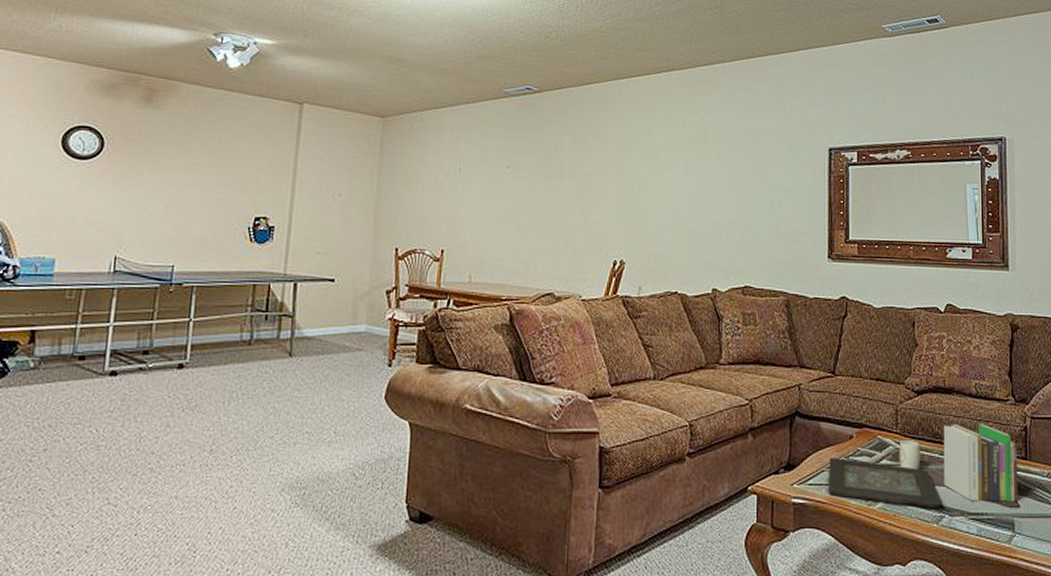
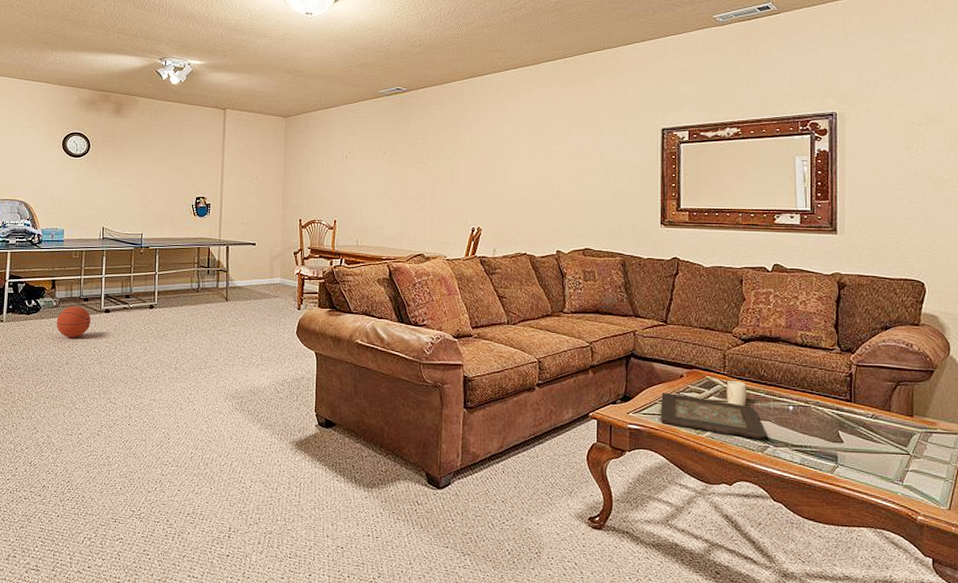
basketball: none [31,367,88,413] -> present [56,305,91,338]
books: present [943,423,1018,502] -> none [769,368,842,438]

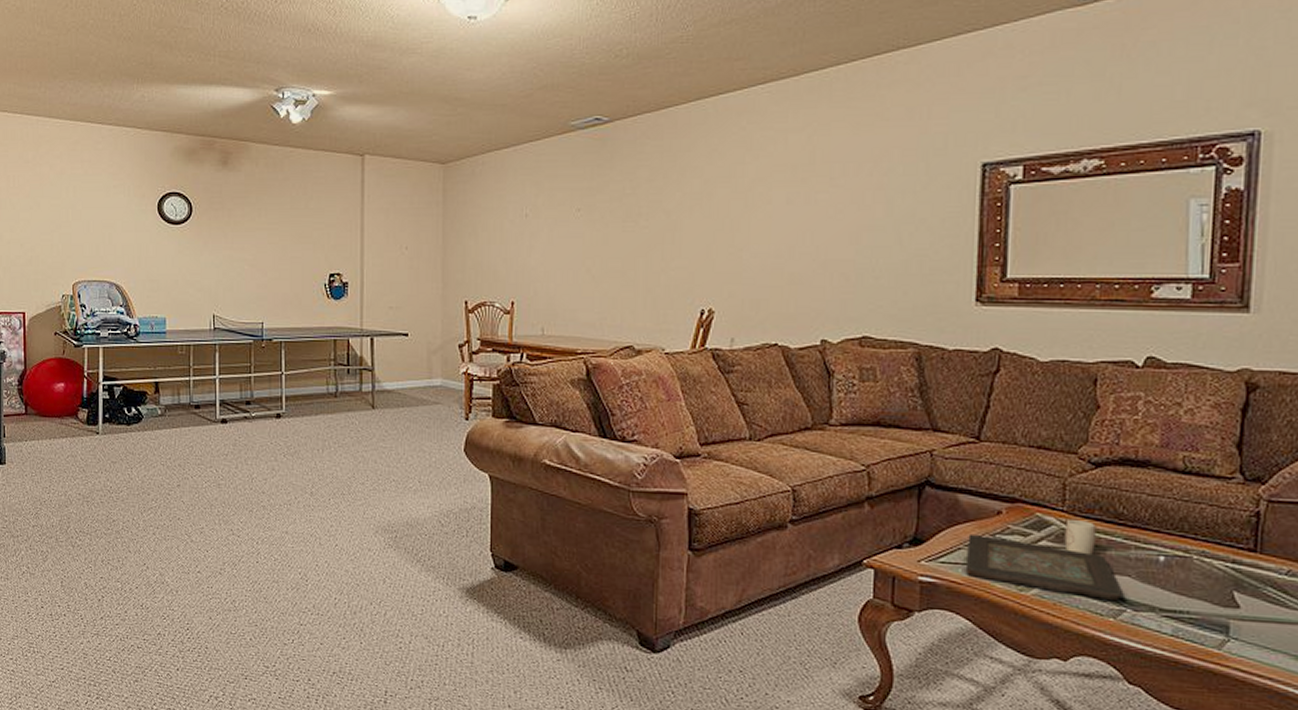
basketball: present [56,305,91,338] -> none [162,414,204,455]

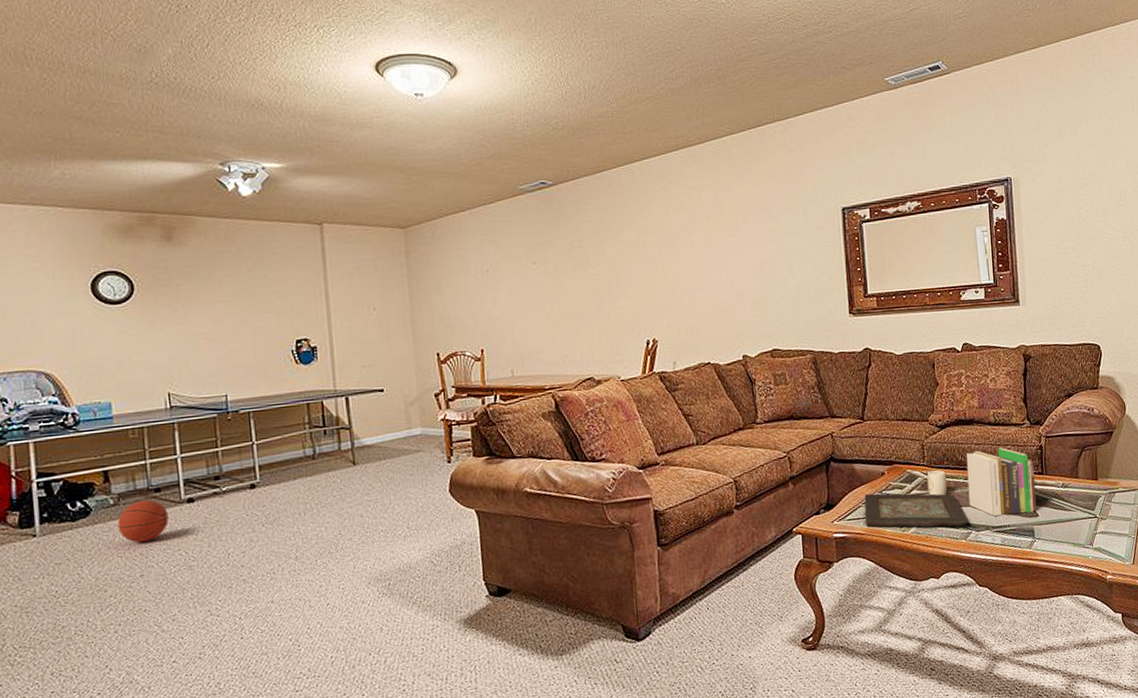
basketball: none [162,414,204,455] -> present [117,499,169,543]
books: none [1127,503,1242,601] -> present [966,447,1037,516]

